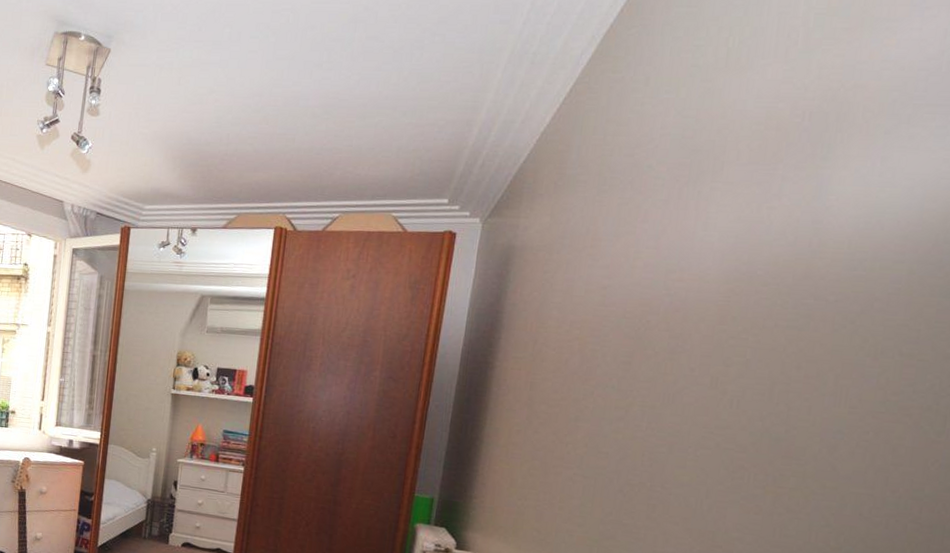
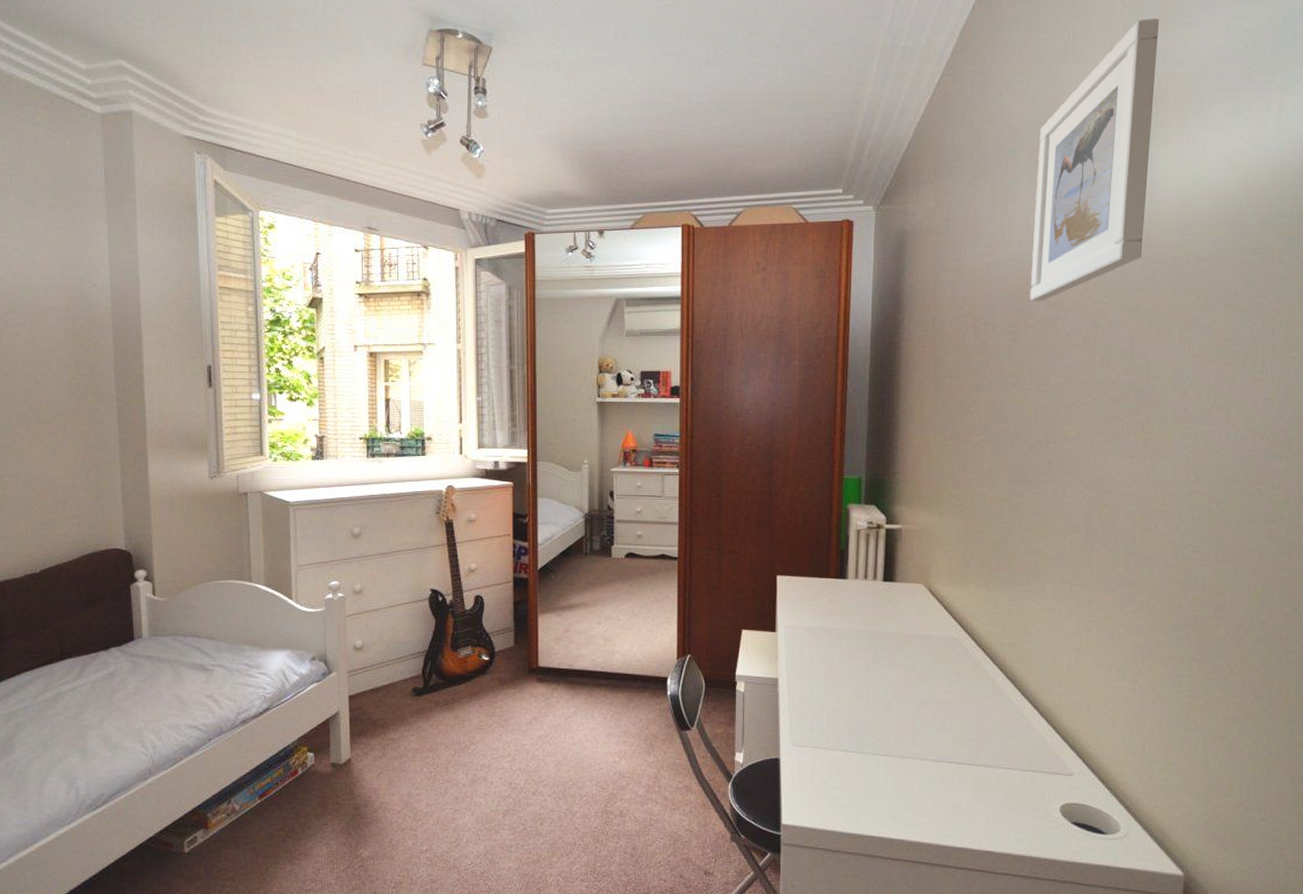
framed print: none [651,22,854,332] -> present [1030,18,1159,301]

